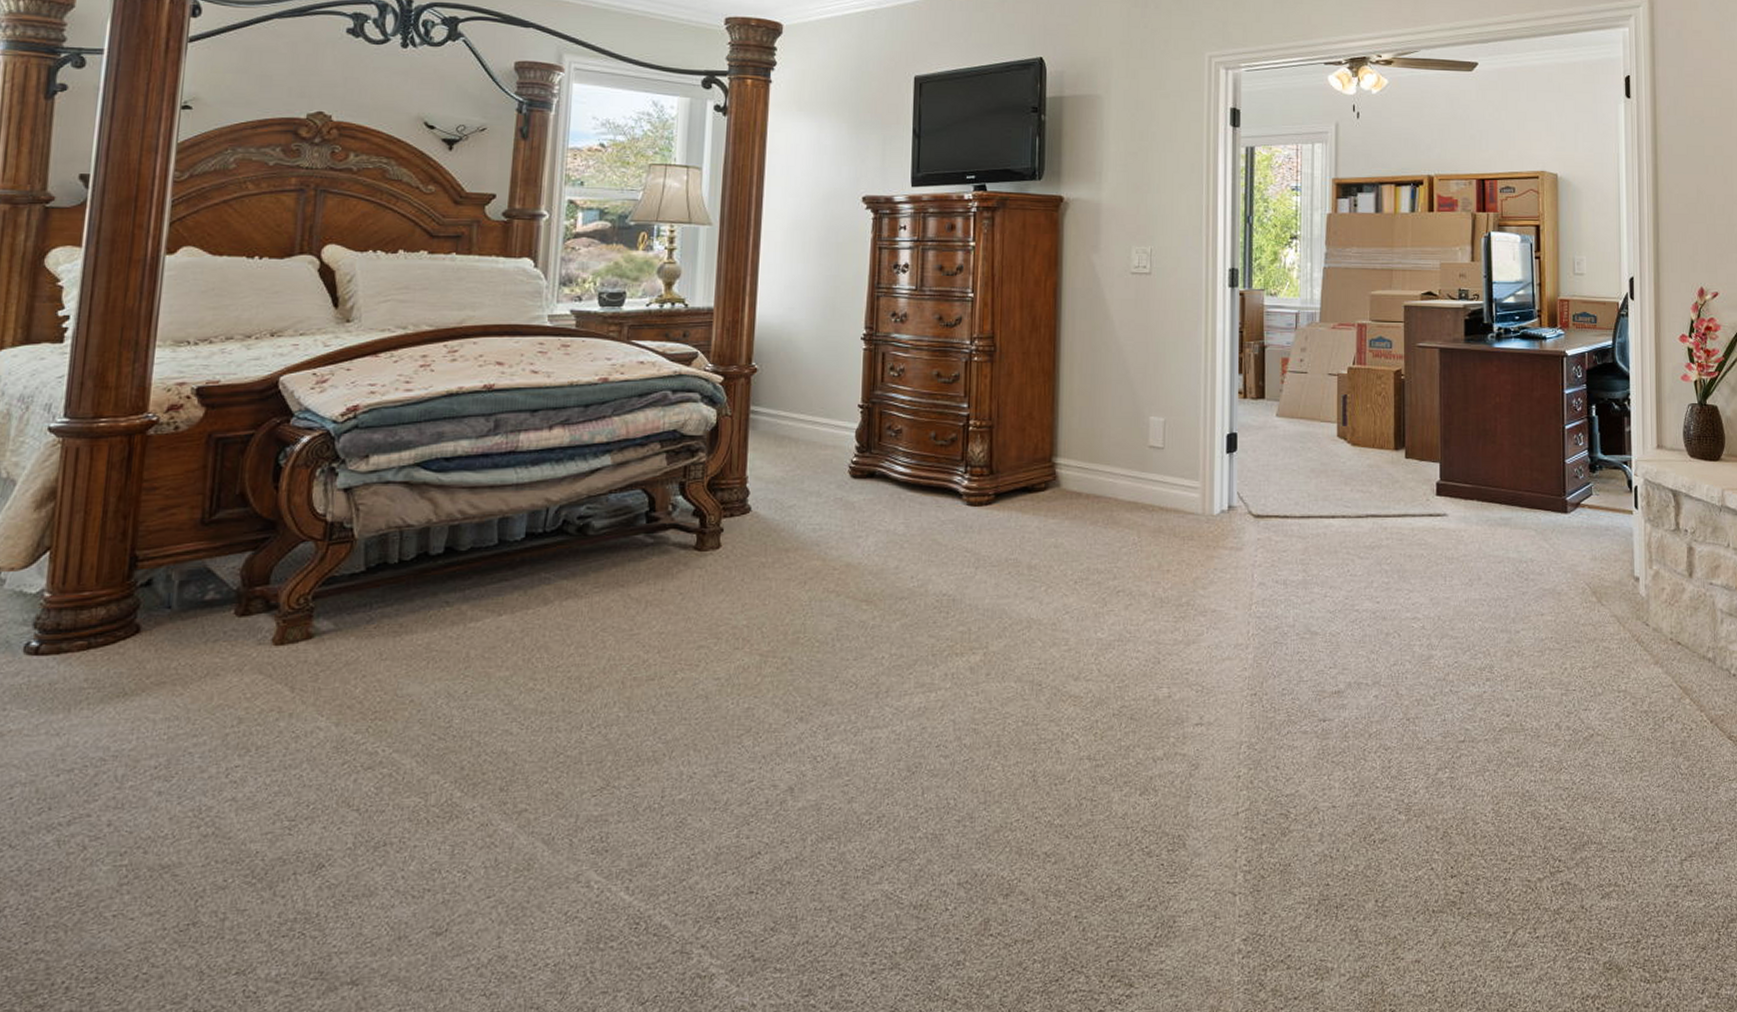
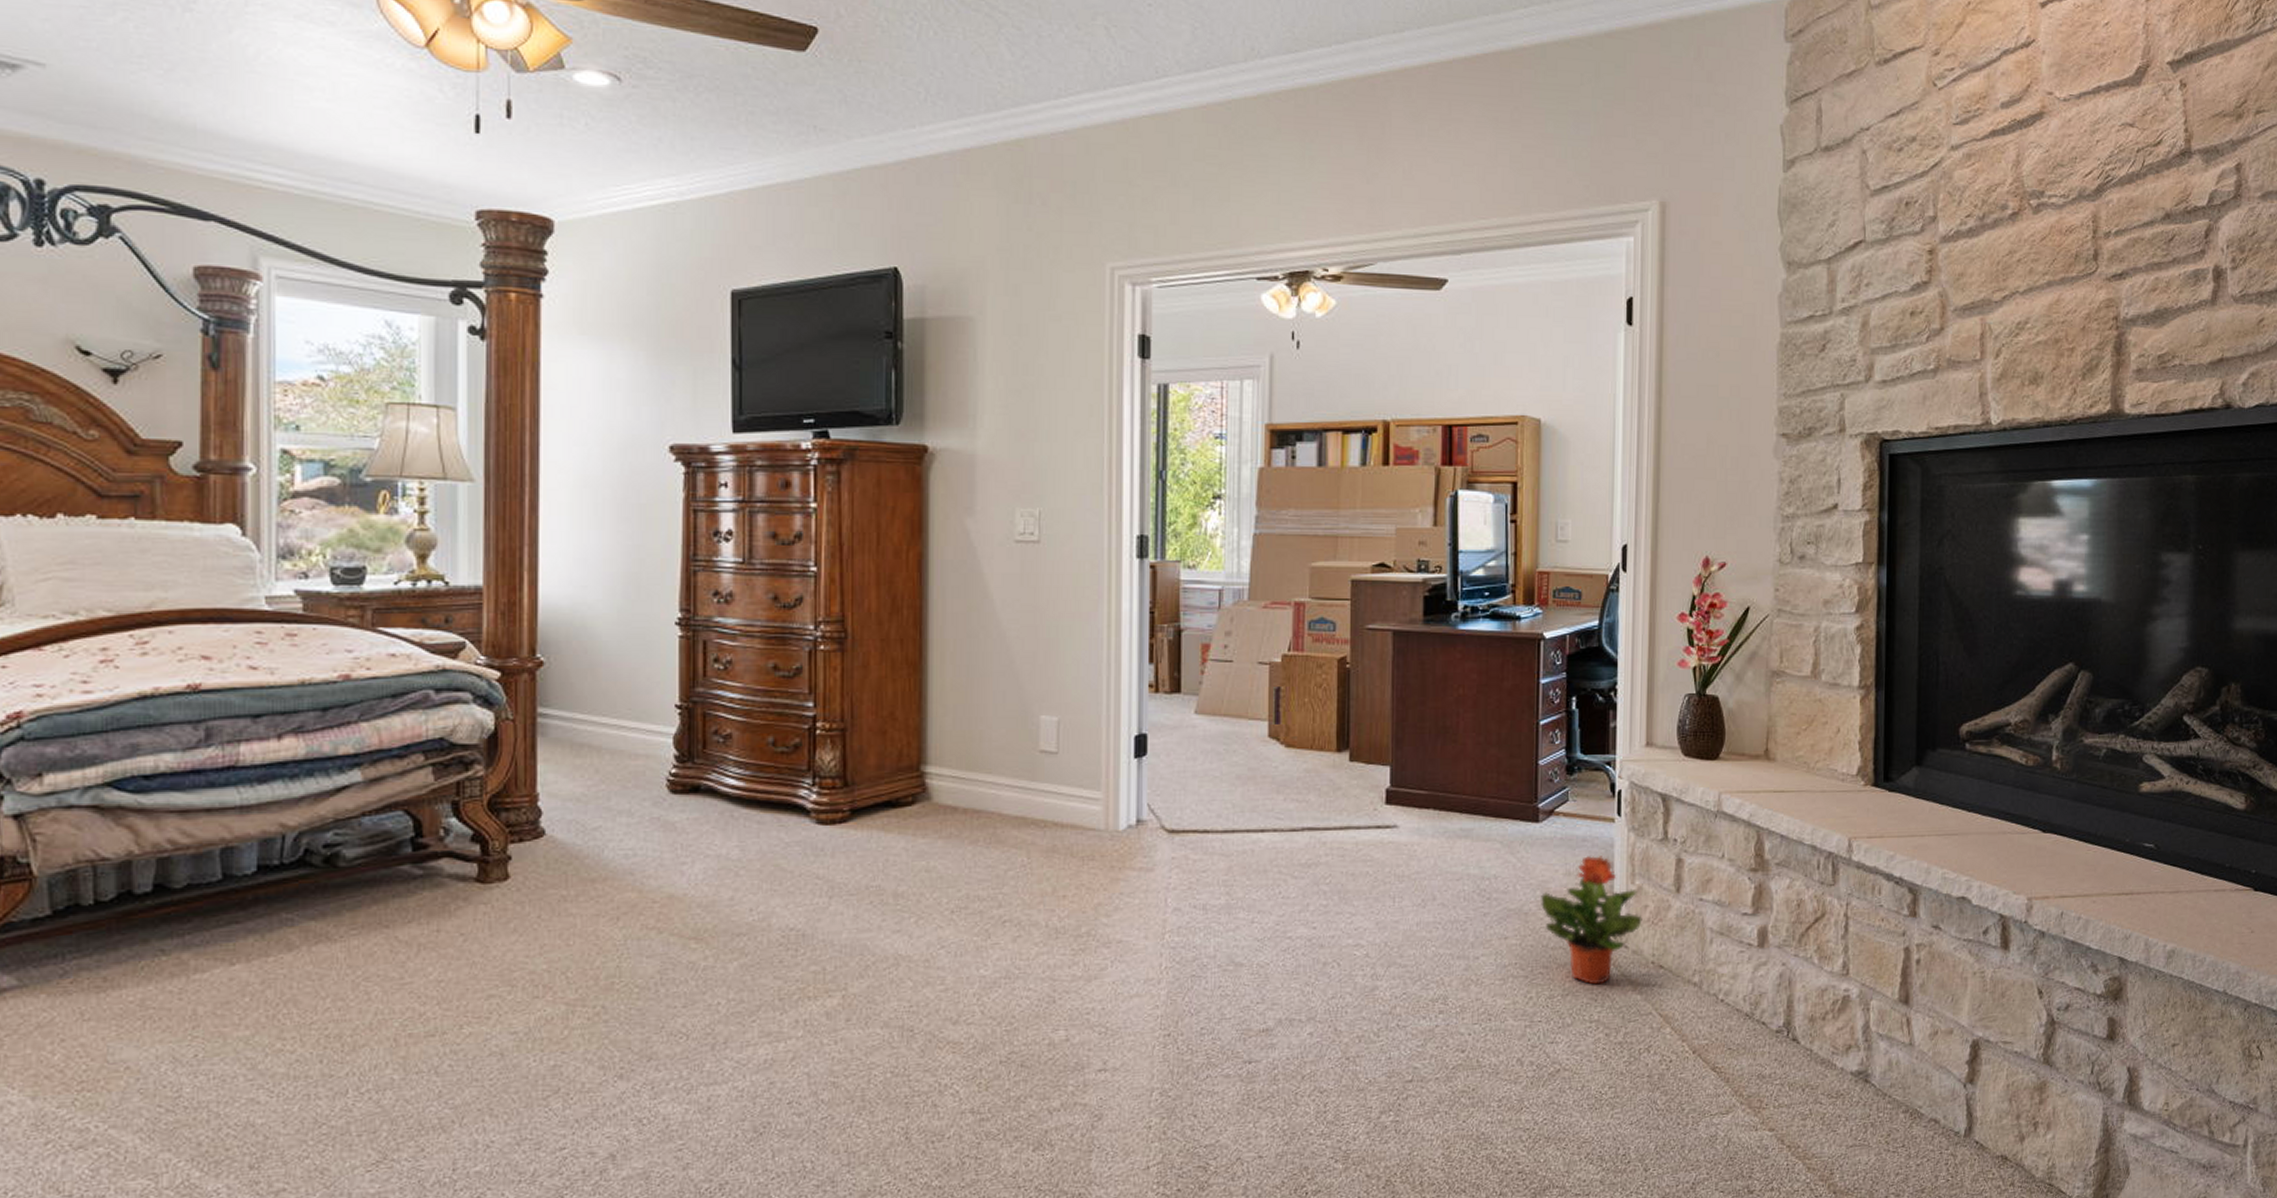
potted plant: none [1571,543,1660,658] -> present [1541,856,1642,985]

